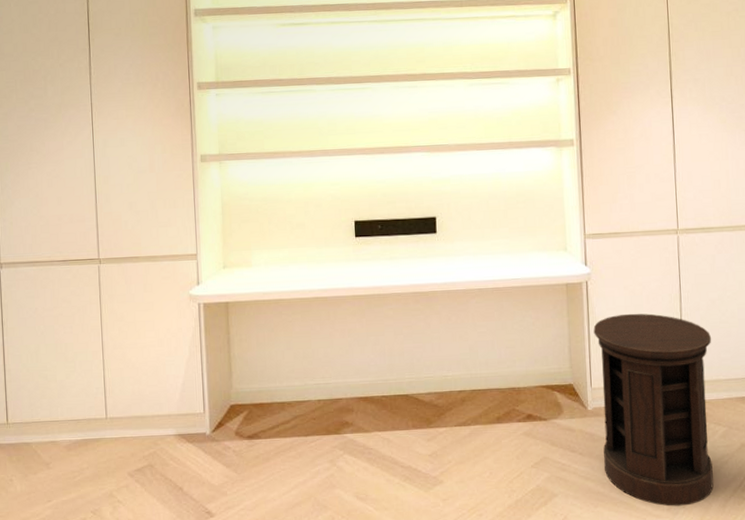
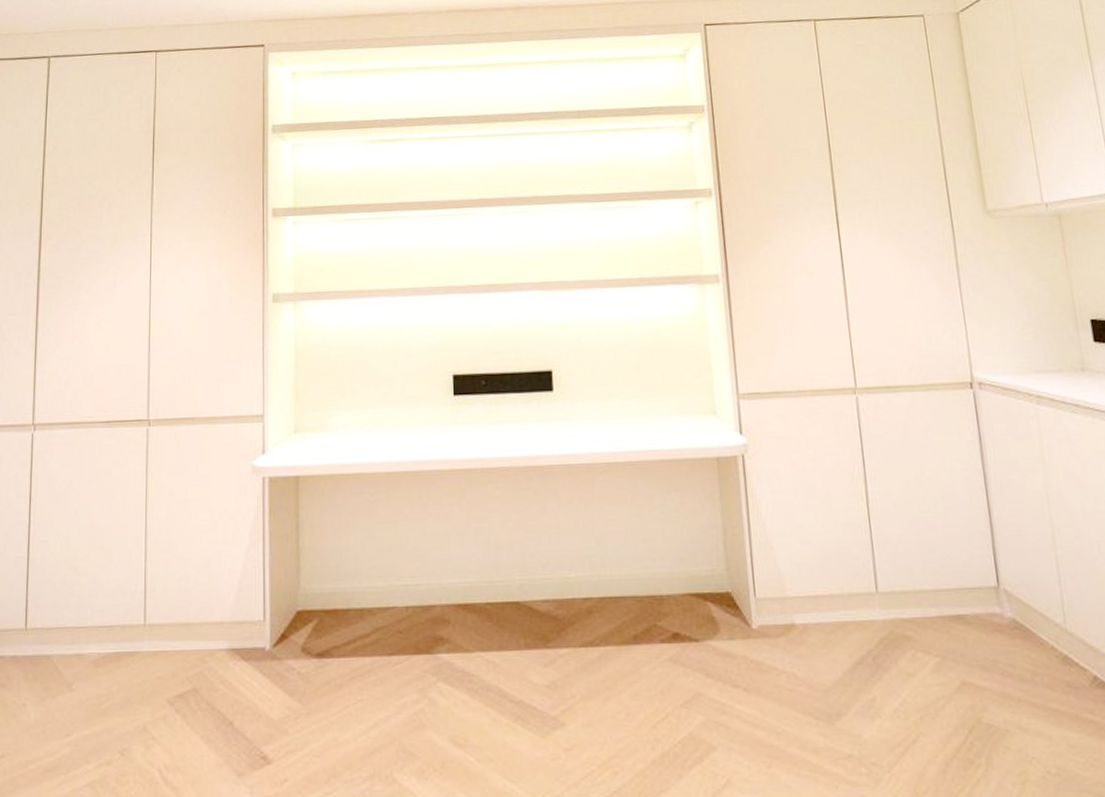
side table: present [593,313,714,507] -> none [754,497,928,770]

